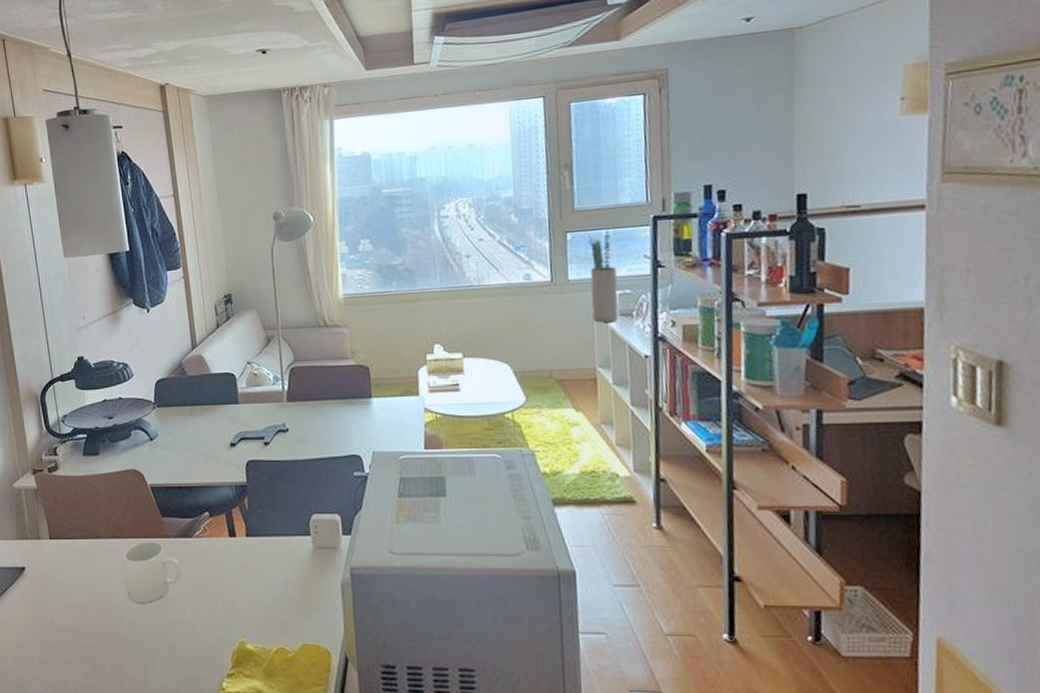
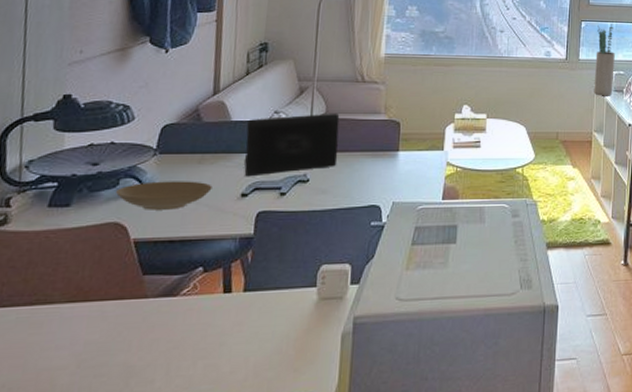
mug: present [122,541,182,603] -> none [77,303,158,377]
bowl: none [130,431,205,459] -> present [116,181,212,210]
laptop: none [225,360,312,427] -> present [244,112,340,177]

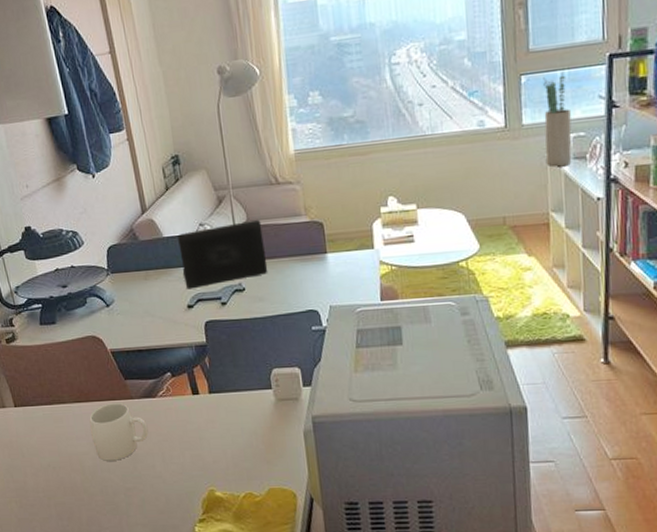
mug: none [77,303,158,377] -> present [89,403,149,461]
bowl: present [116,181,212,210] -> none [86,296,162,324]

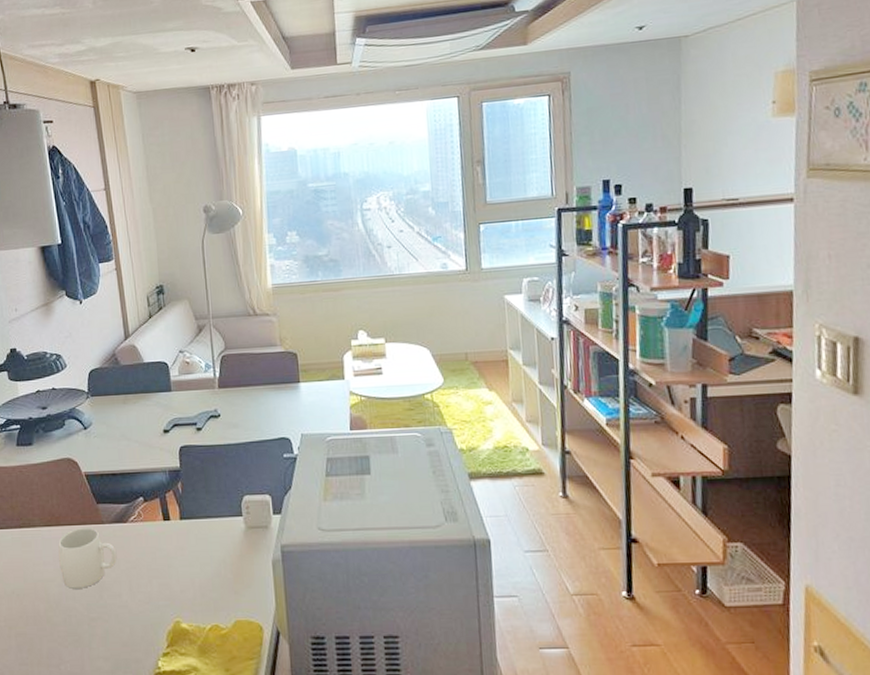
laptop: present [178,219,268,290] -> none [158,348,243,414]
vase: present [543,72,572,168] -> none [499,222,527,309]

